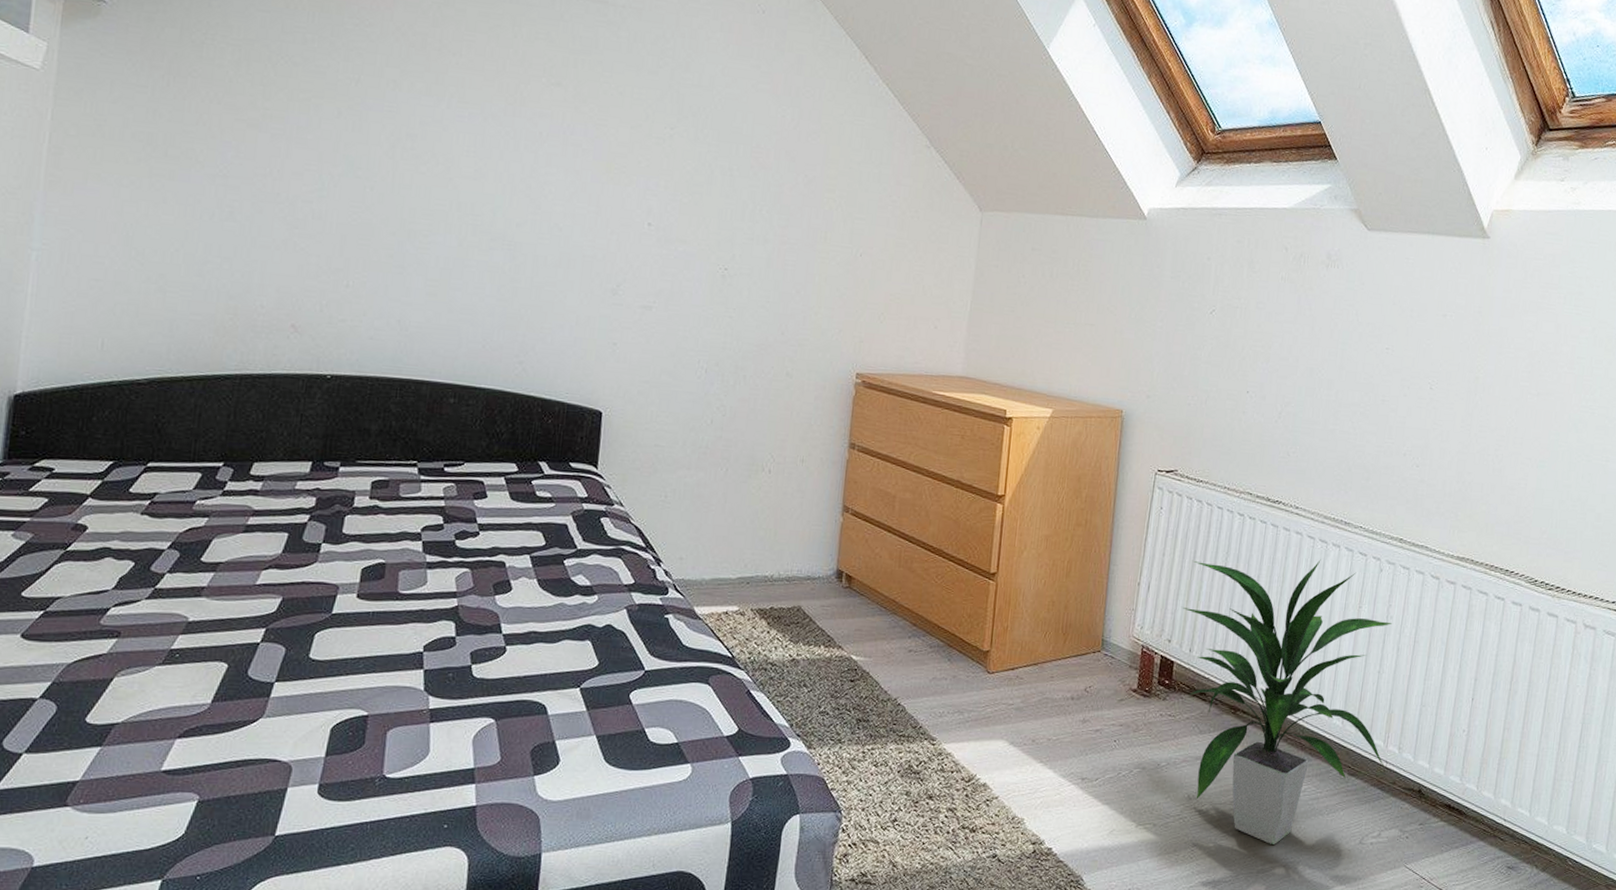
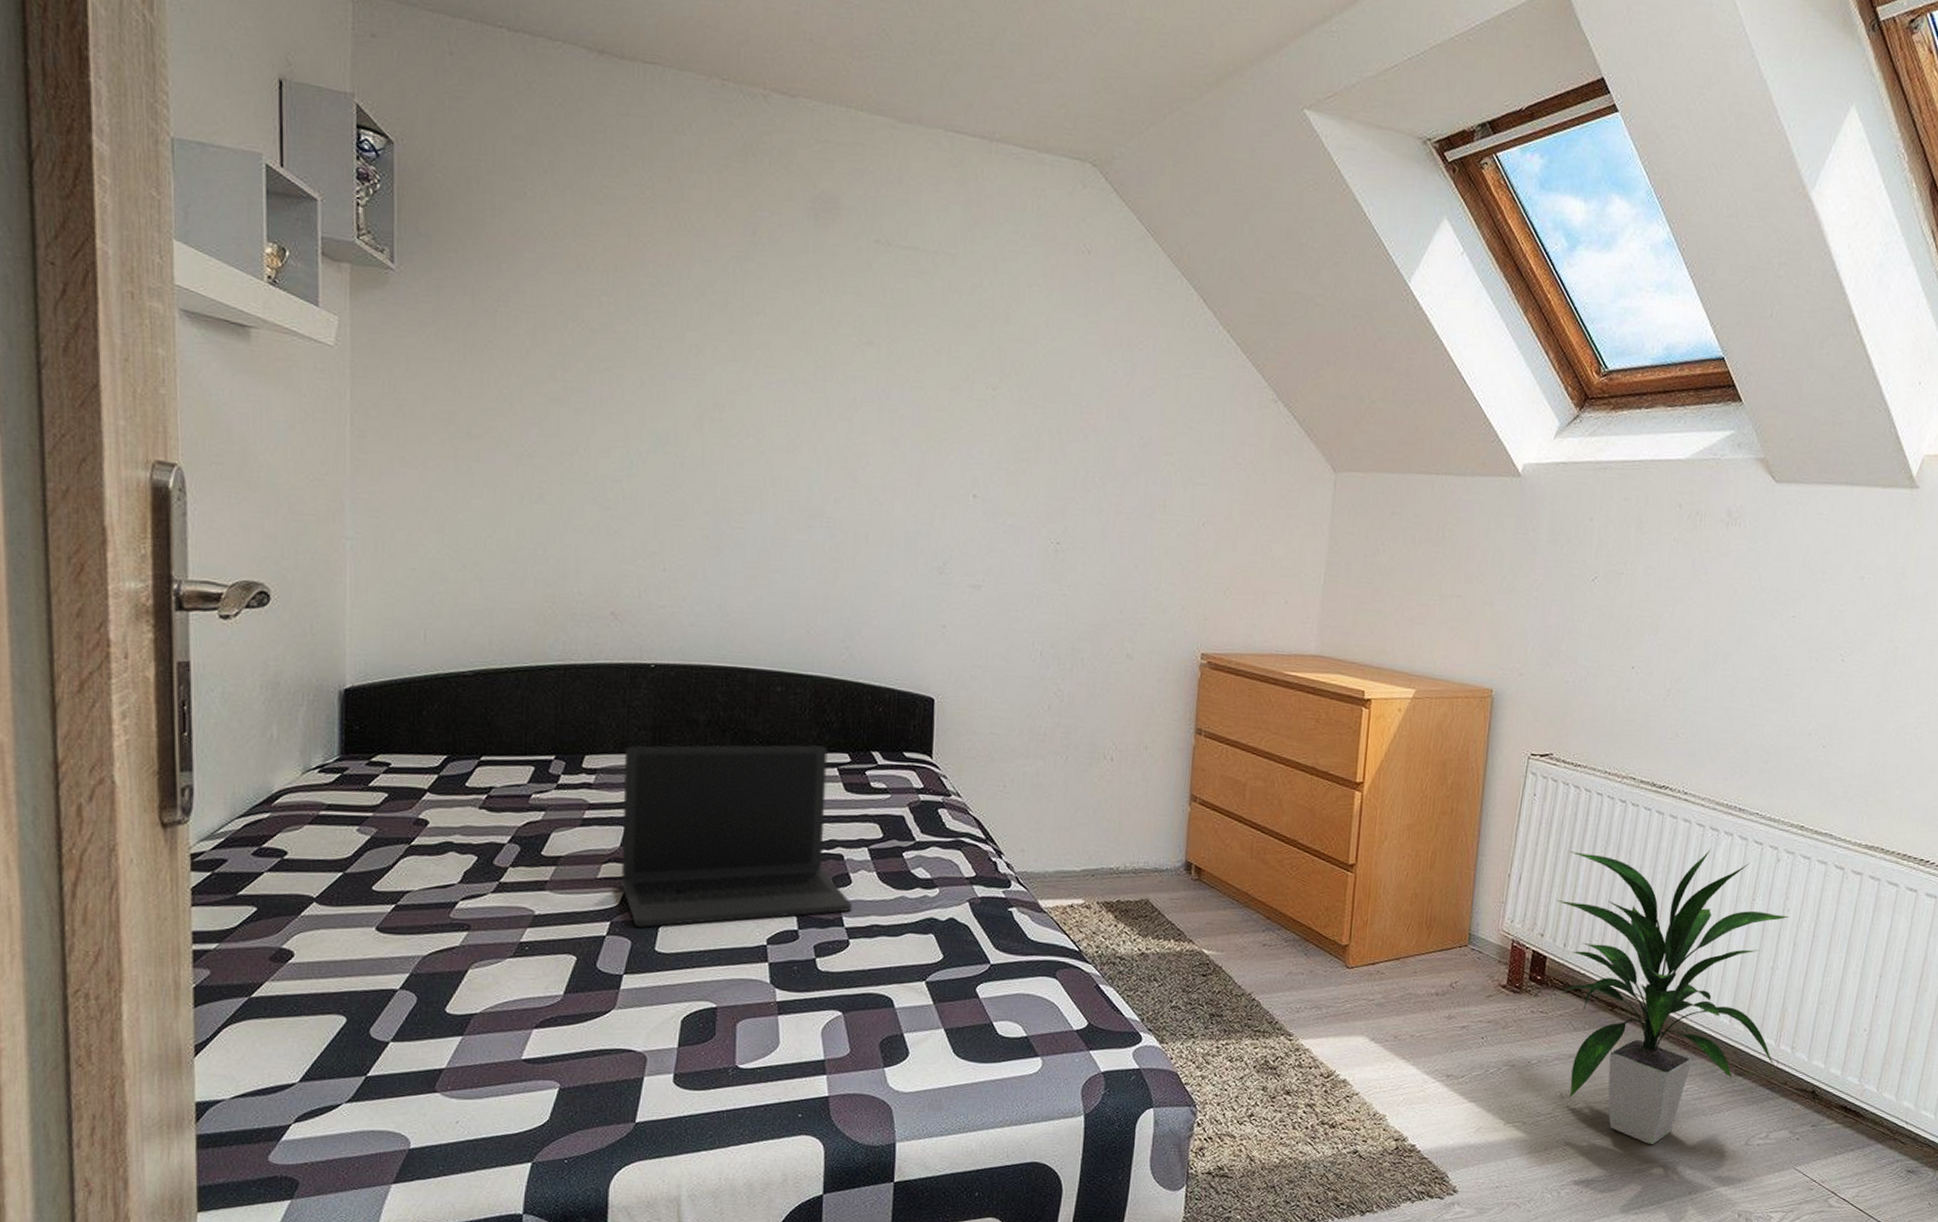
laptop: none [280,453,511,634] -> present [621,745,852,928]

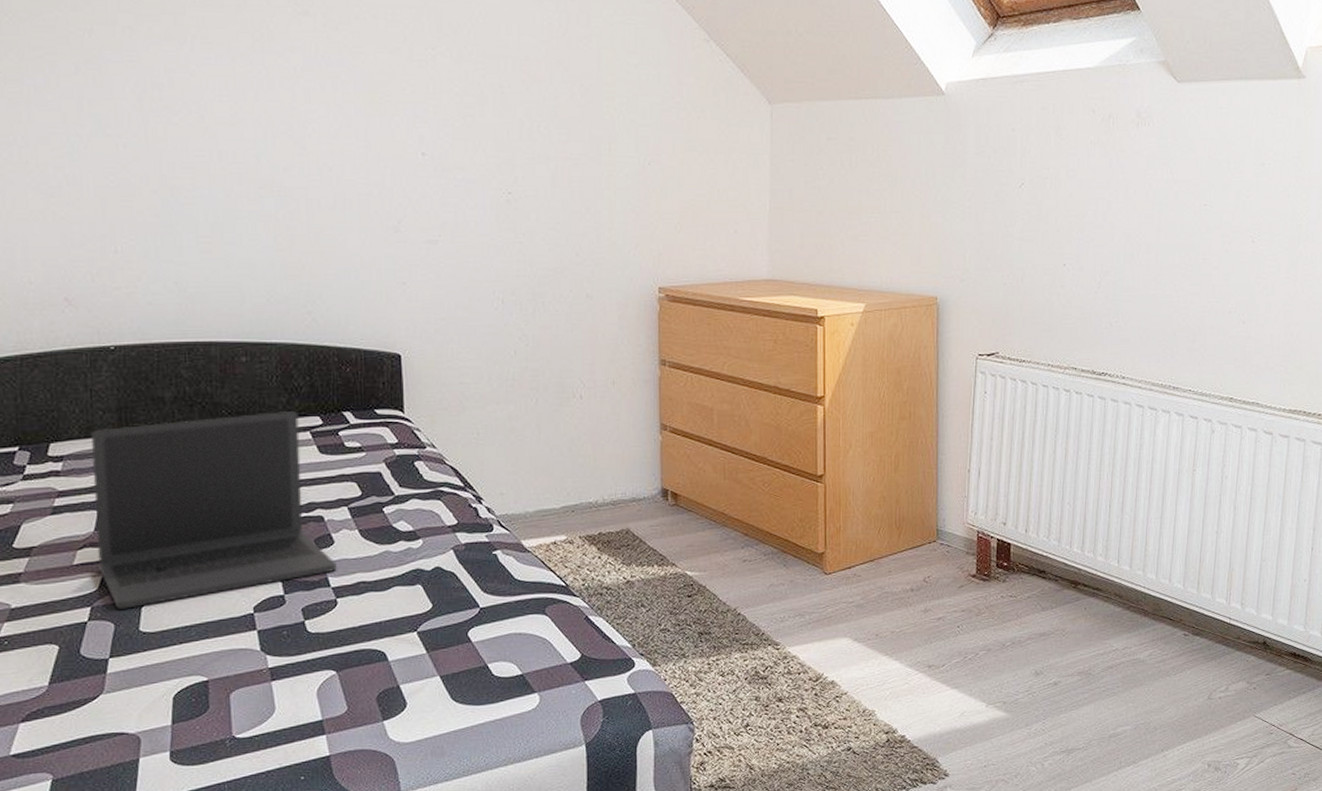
indoor plant: present [1555,849,1790,1144] -> none [1013,427,1228,709]

